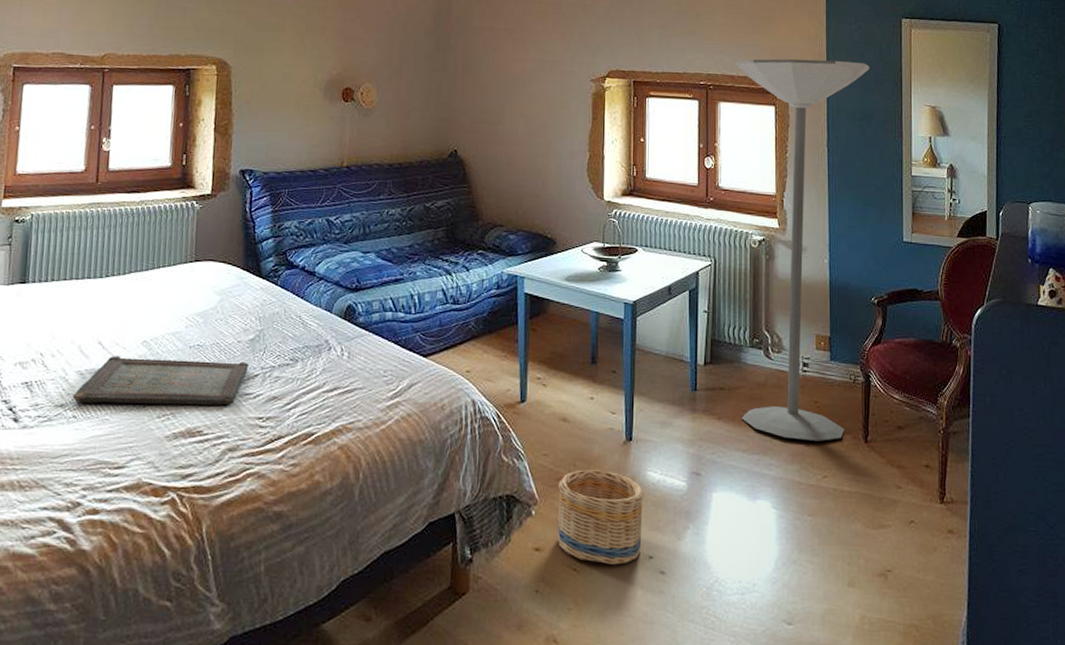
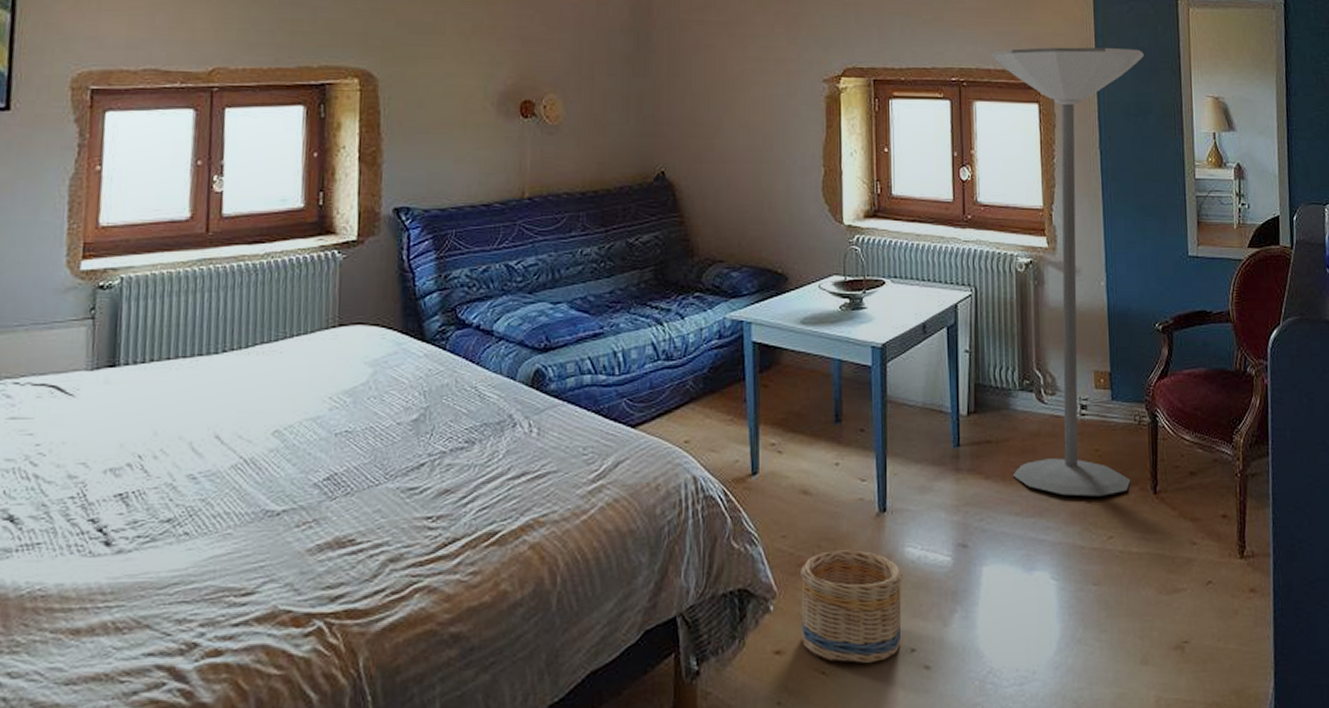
serving tray: present [73,356,249,406] -> none [184,448,412,515]

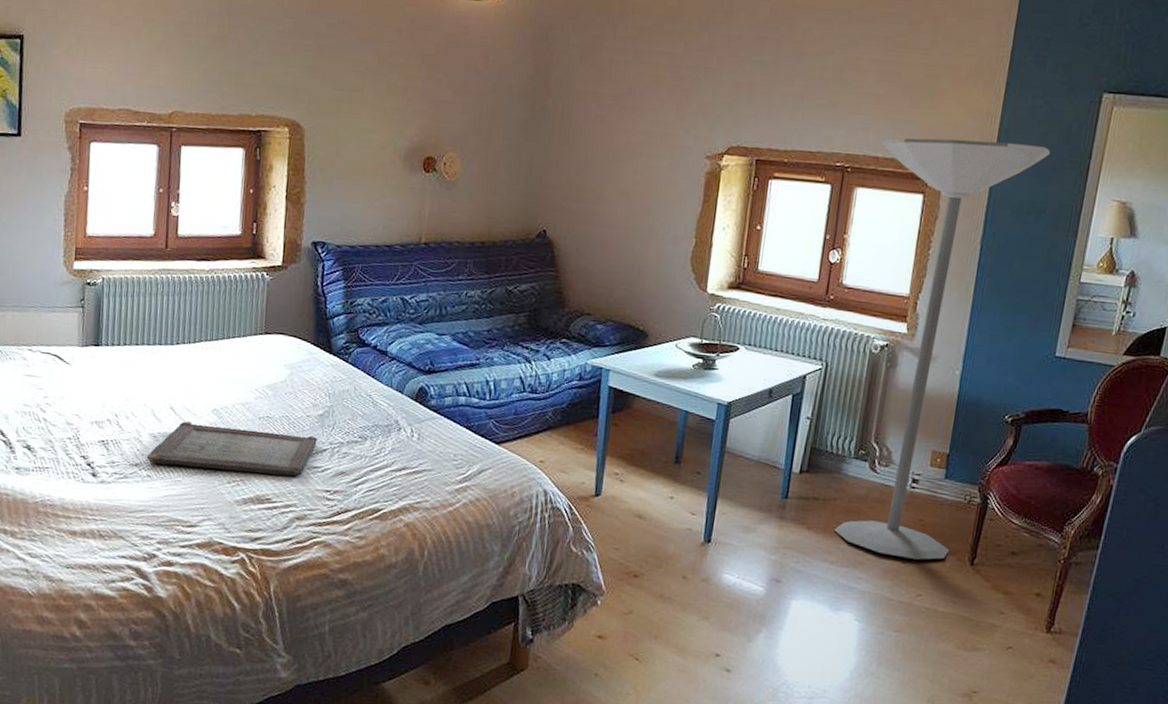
serving tray: none [184,448,412,515] -> present [147,421,317,477]
basket: present [801,550,903,664] -> none [621,566,718,659]

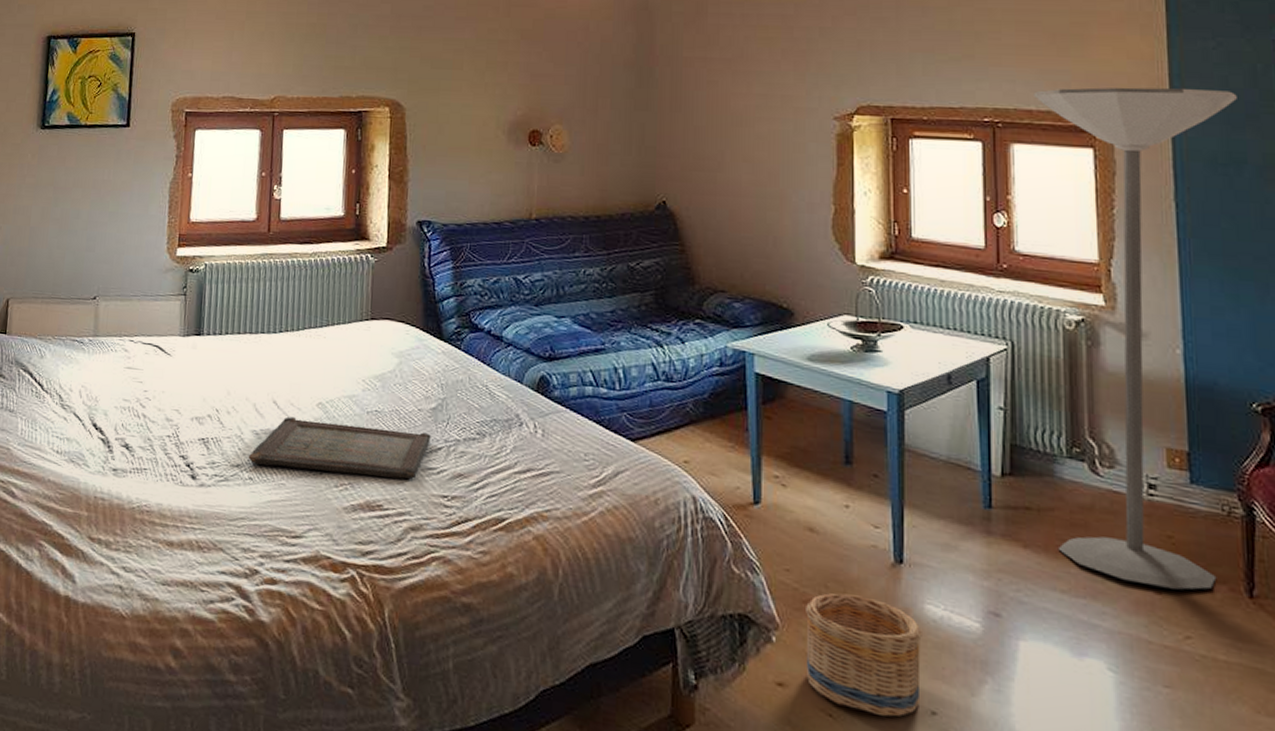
basket: none [621,566,718,659] -> present [806,593,922,717]

